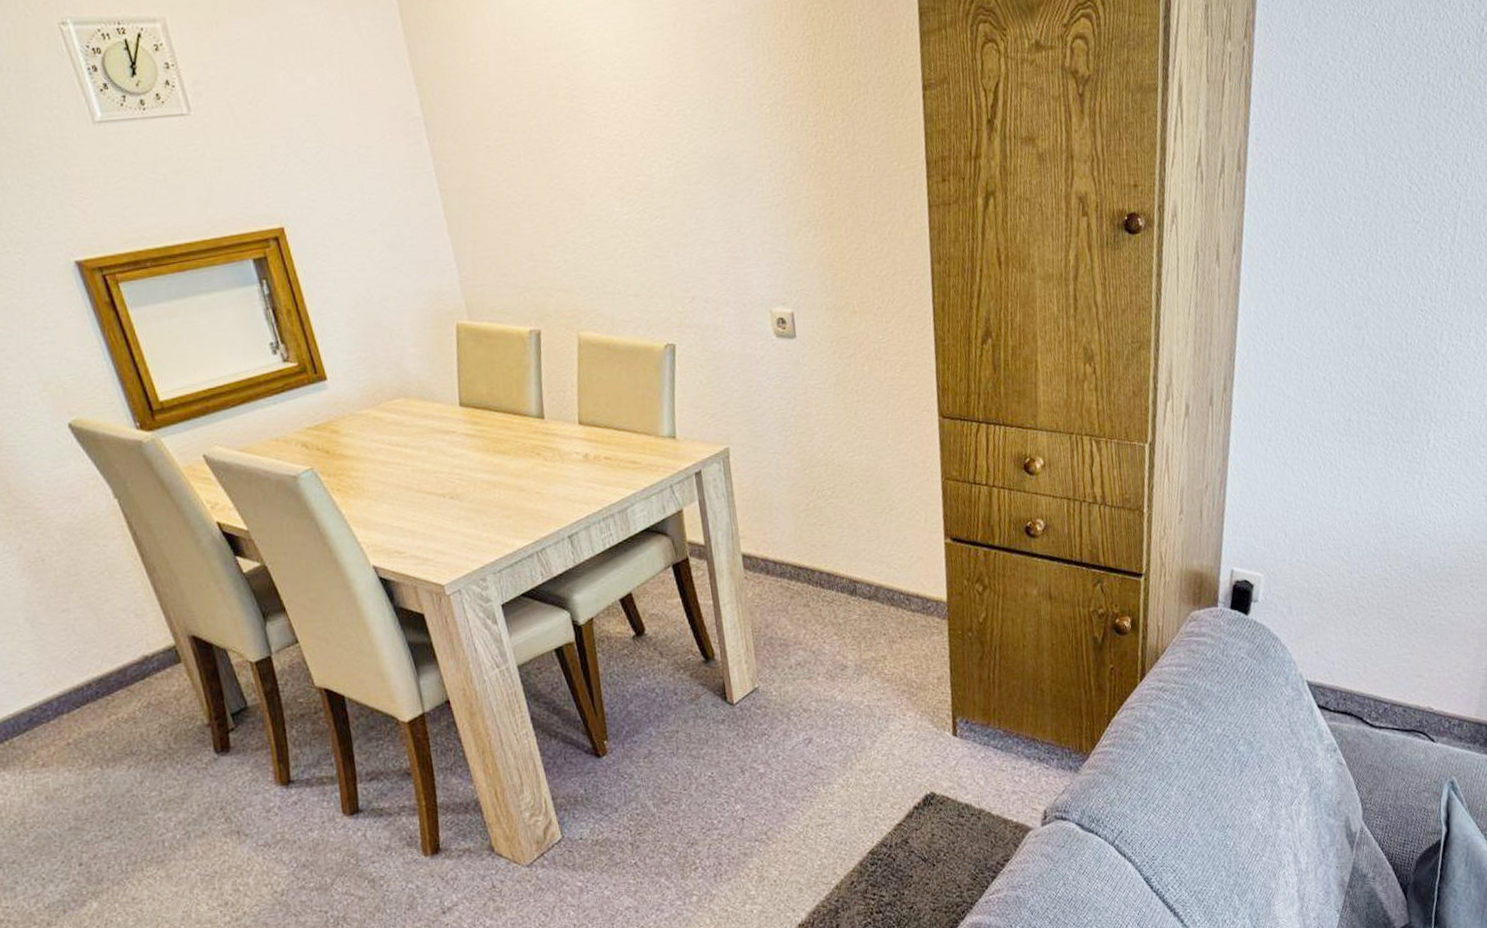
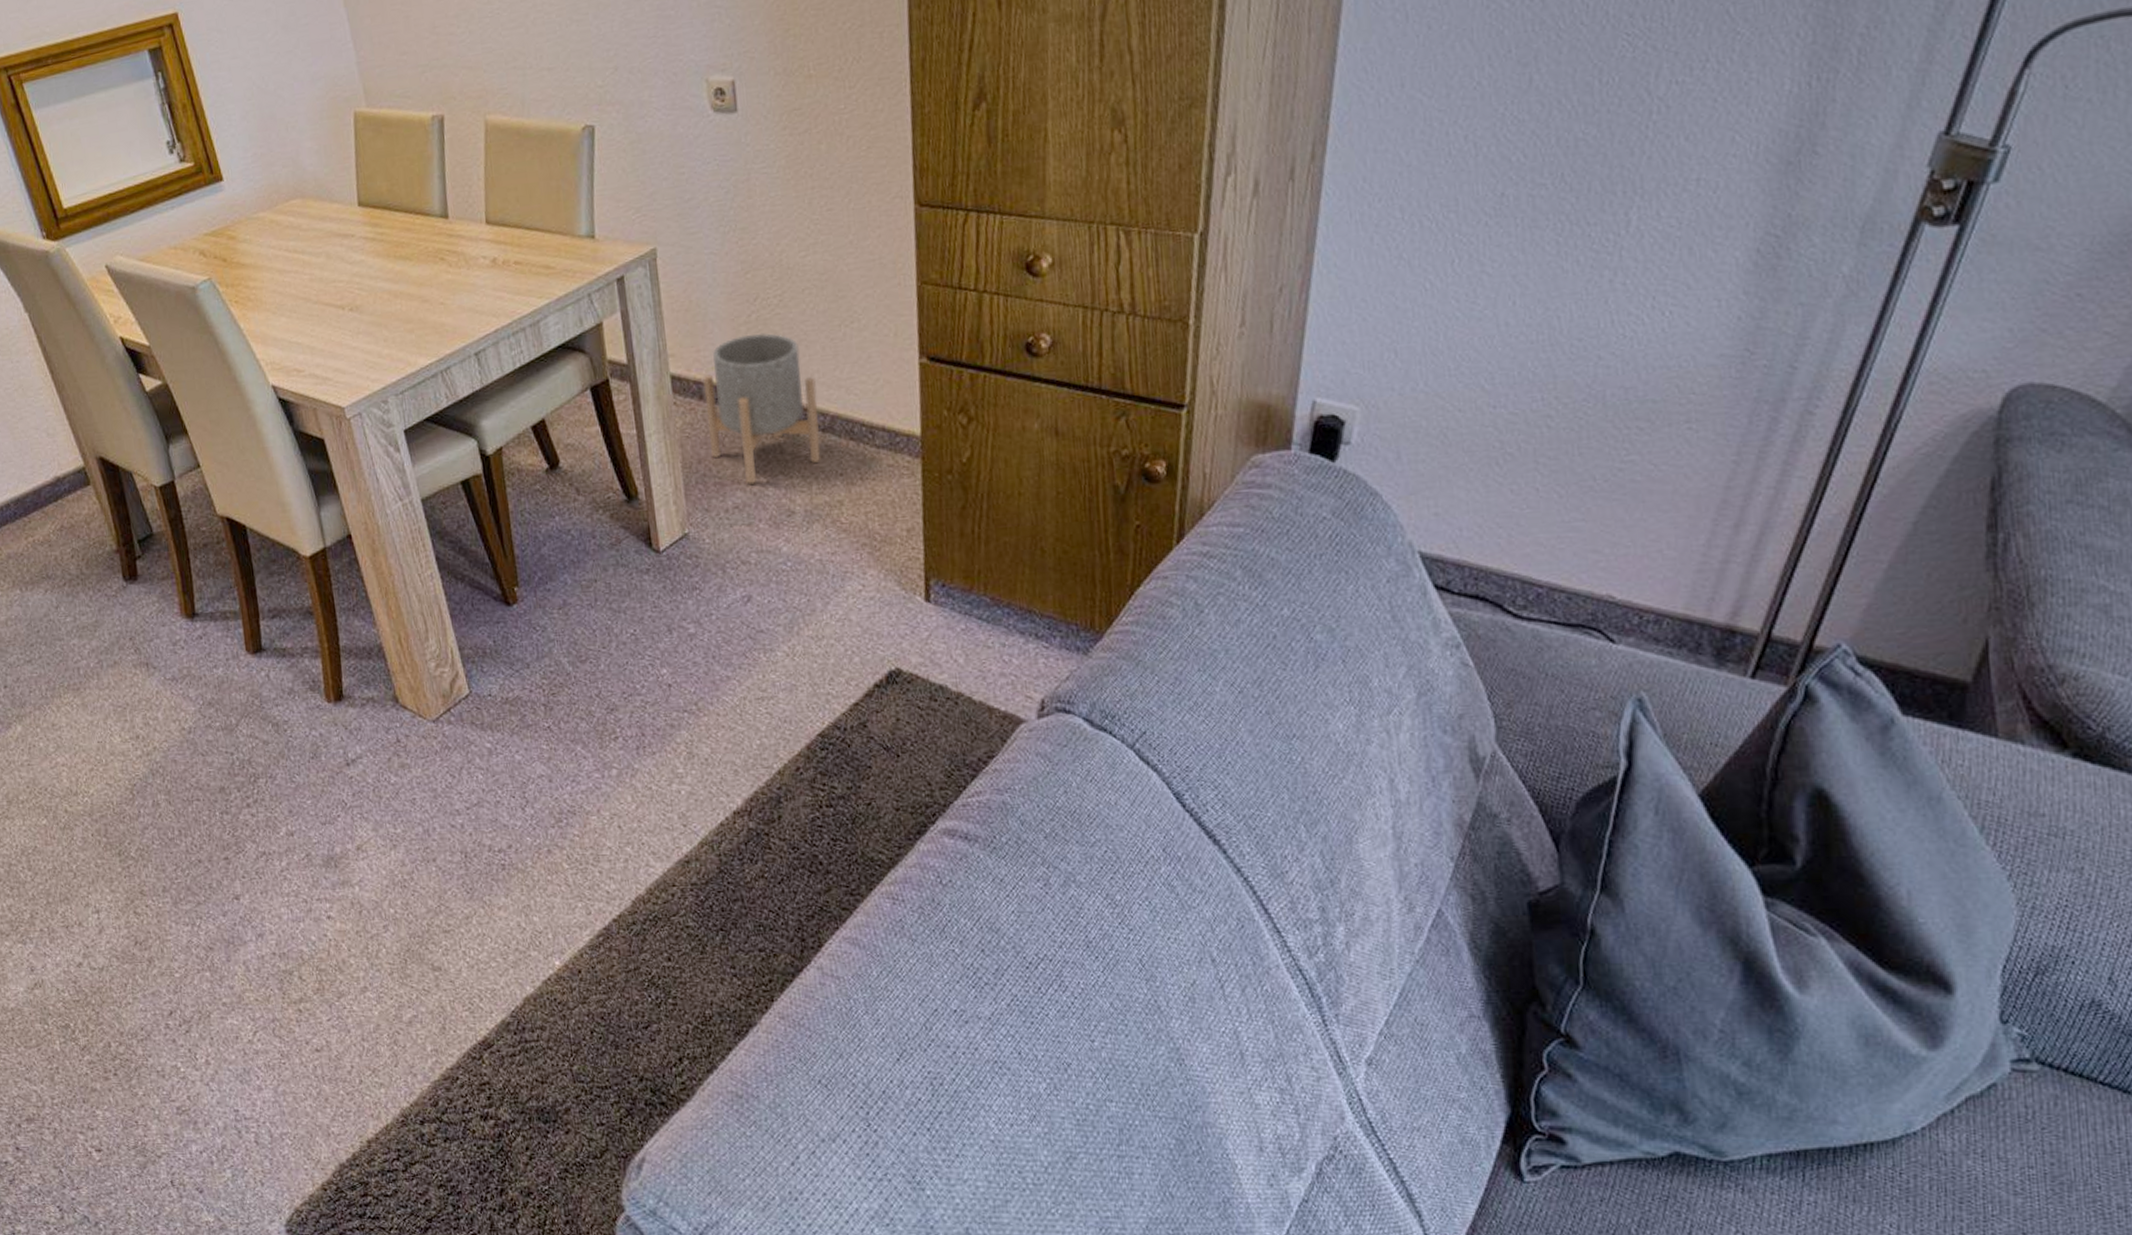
planter: none [769,518,868,645] -> present [703,332,822,485]

